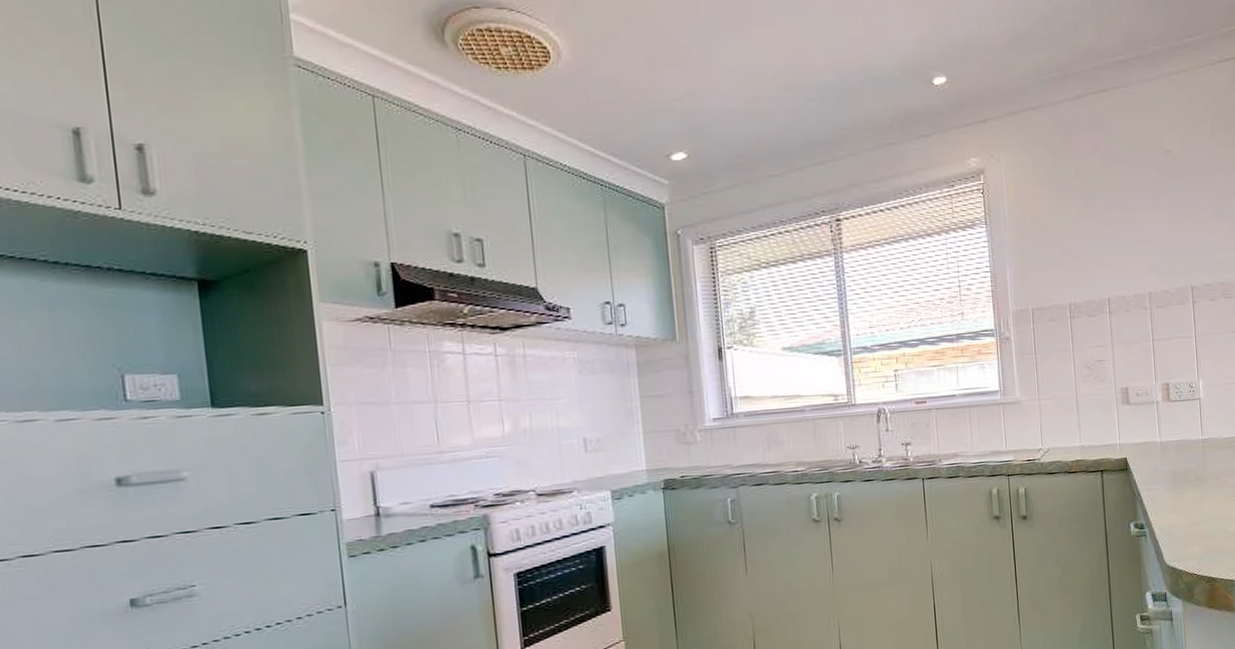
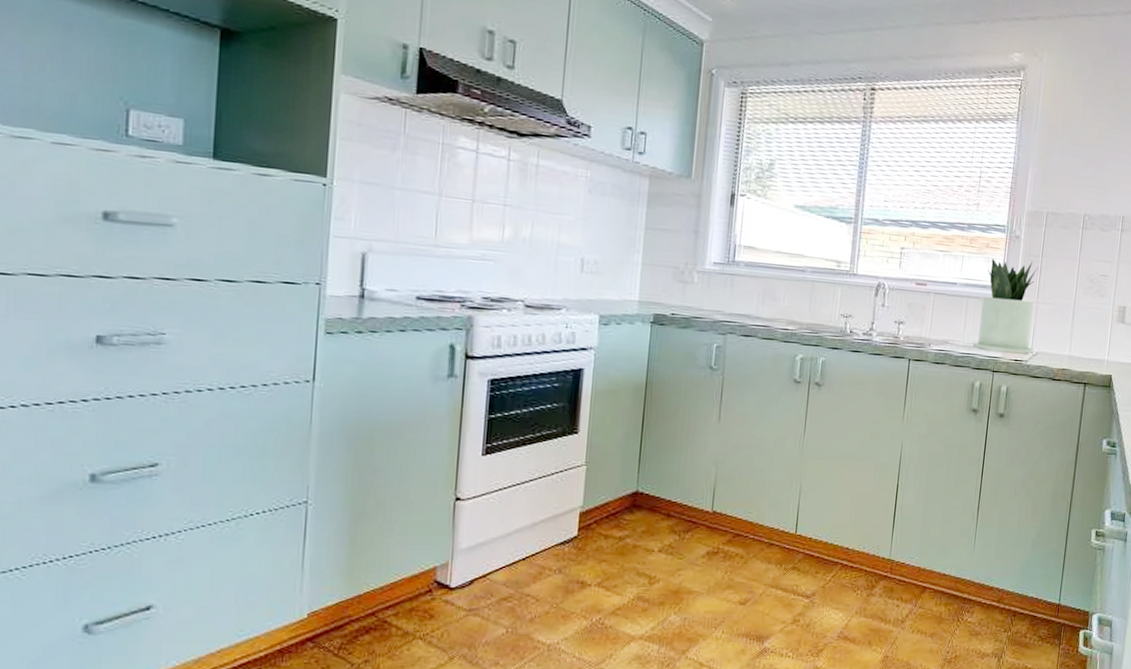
planter: none [981,359,1045,457] -> present [972,257,1038,354]

